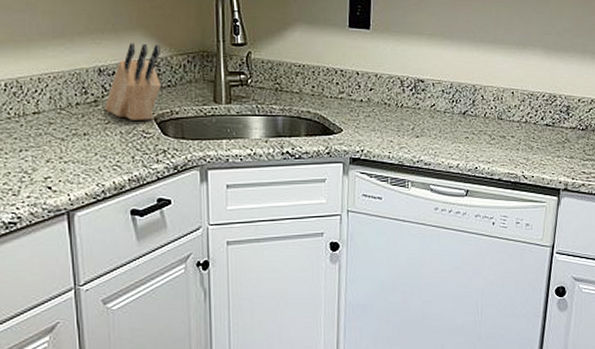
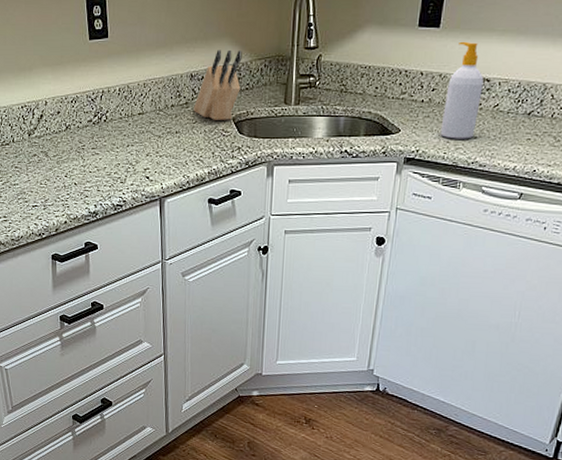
soap bottle: none [382,43,418,138] -> present [440,41,484,139]

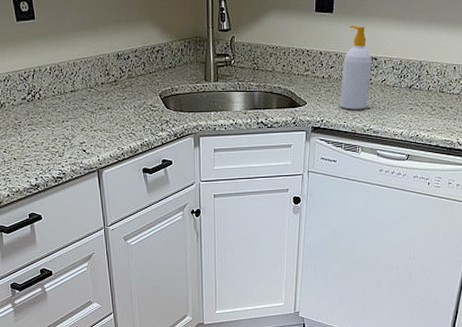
knife block: present [194,49,242,120] -> none [122,31,164,96]

